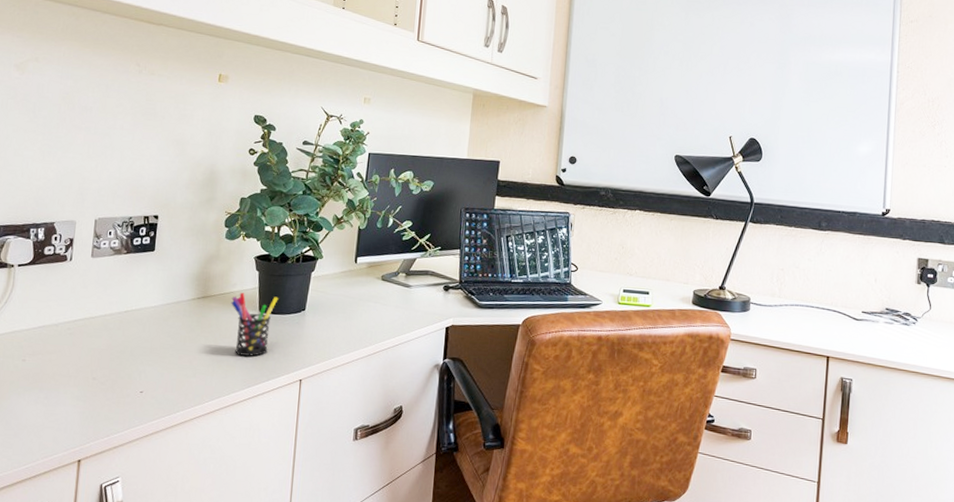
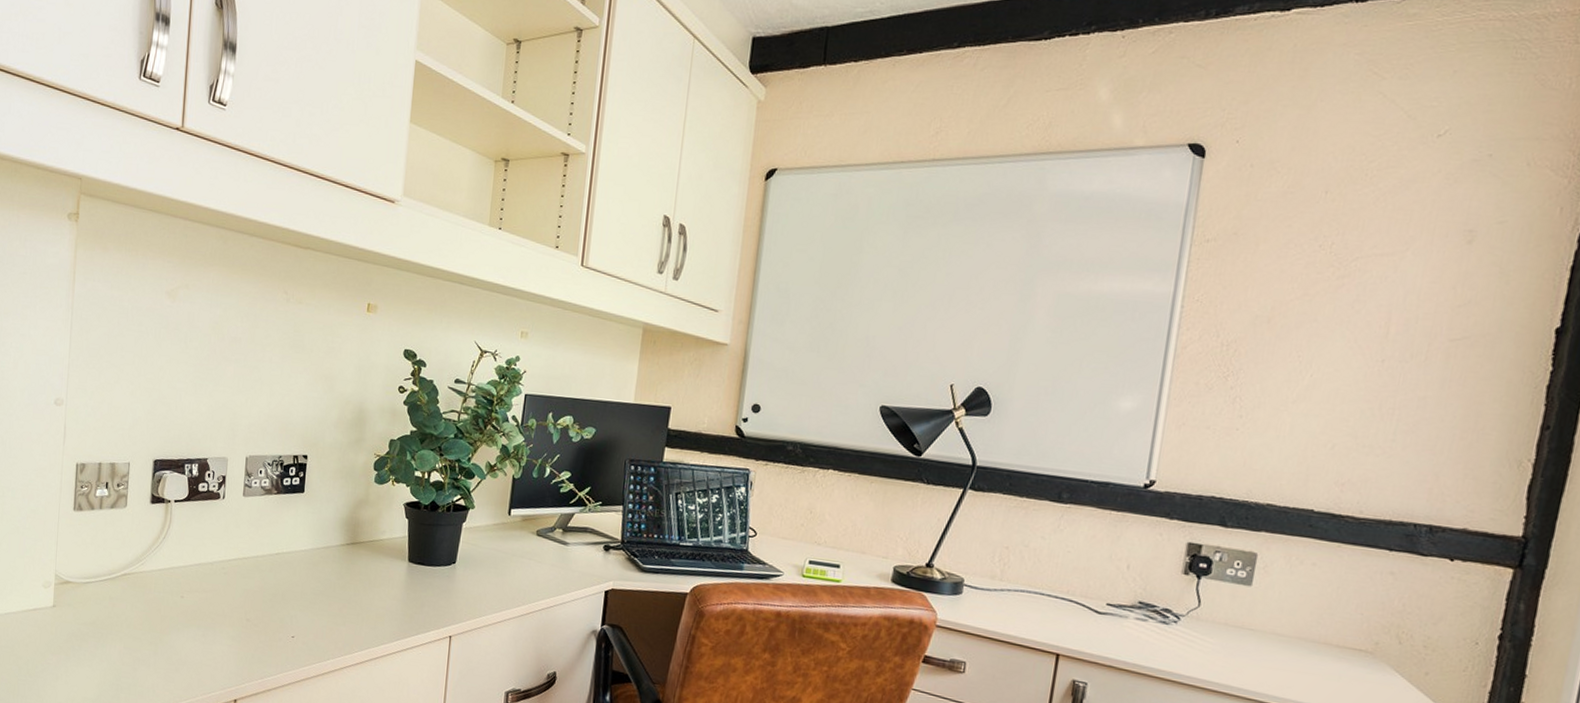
pen holder: present [231,292,279,357] -> none [380,541,428,609]

